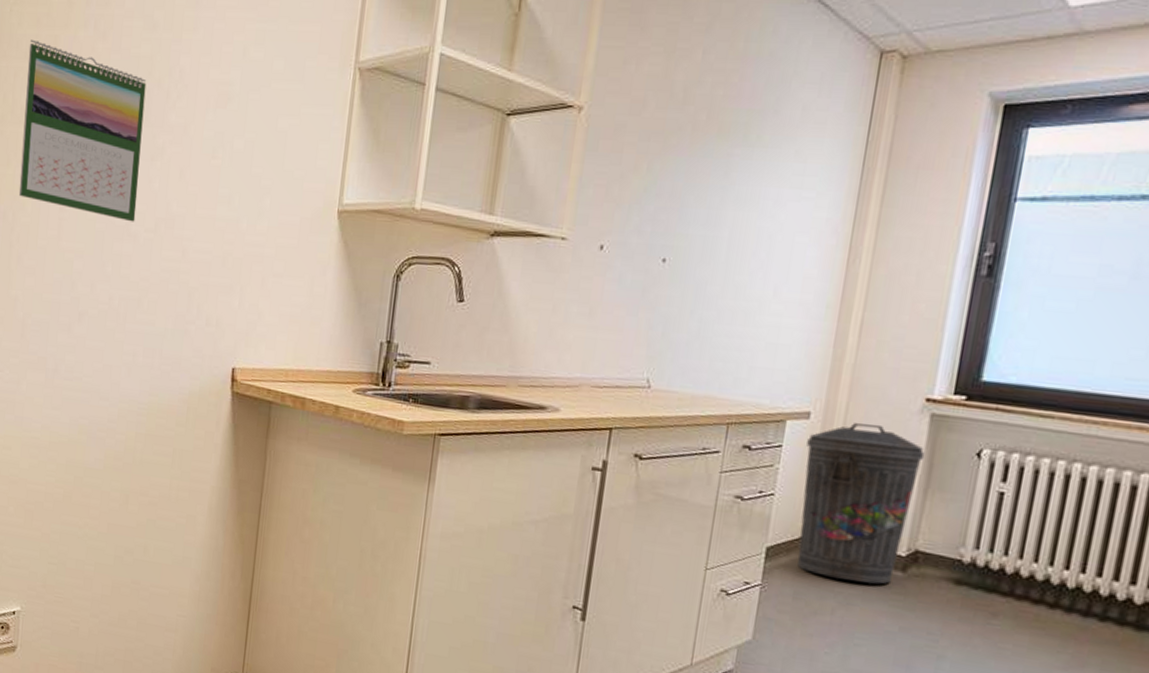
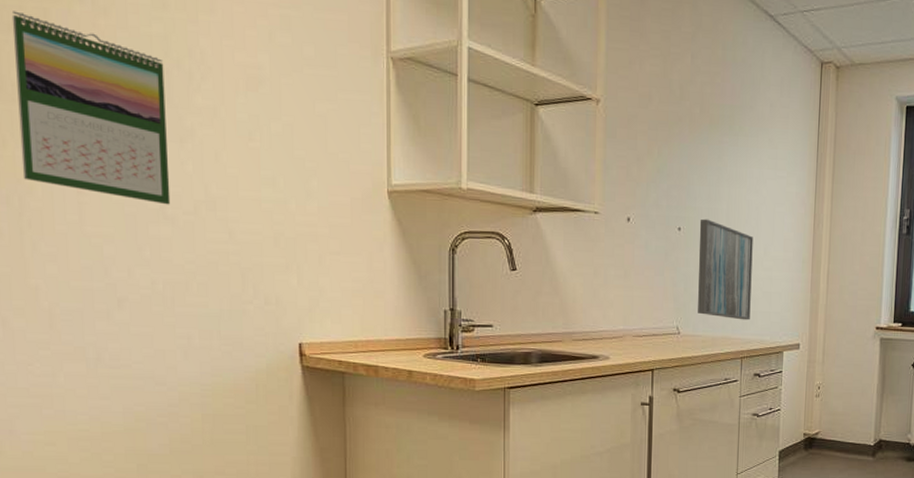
wall art: none [676,248,761,378] -> present [698,218,753,321]
trash can: present [797,423,925,585] -> none [799,349,879,468]

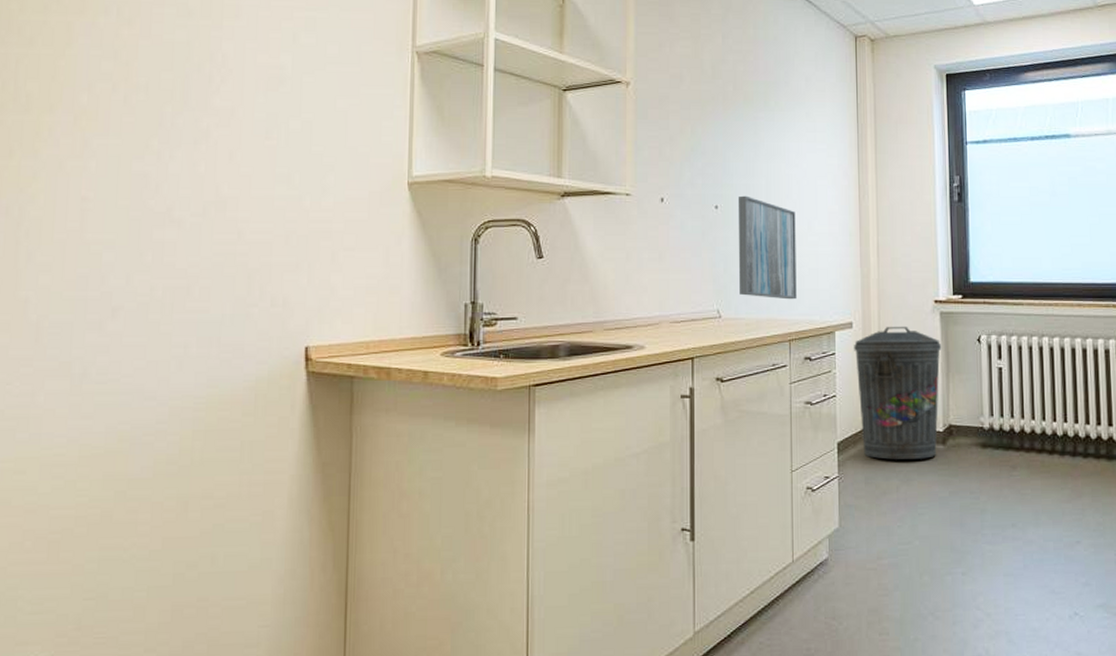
calendar: present [11,11,171,205] -> none [26,26,184,207]
trash can: none [799,349,879,468] -> present [854,326,942,460]

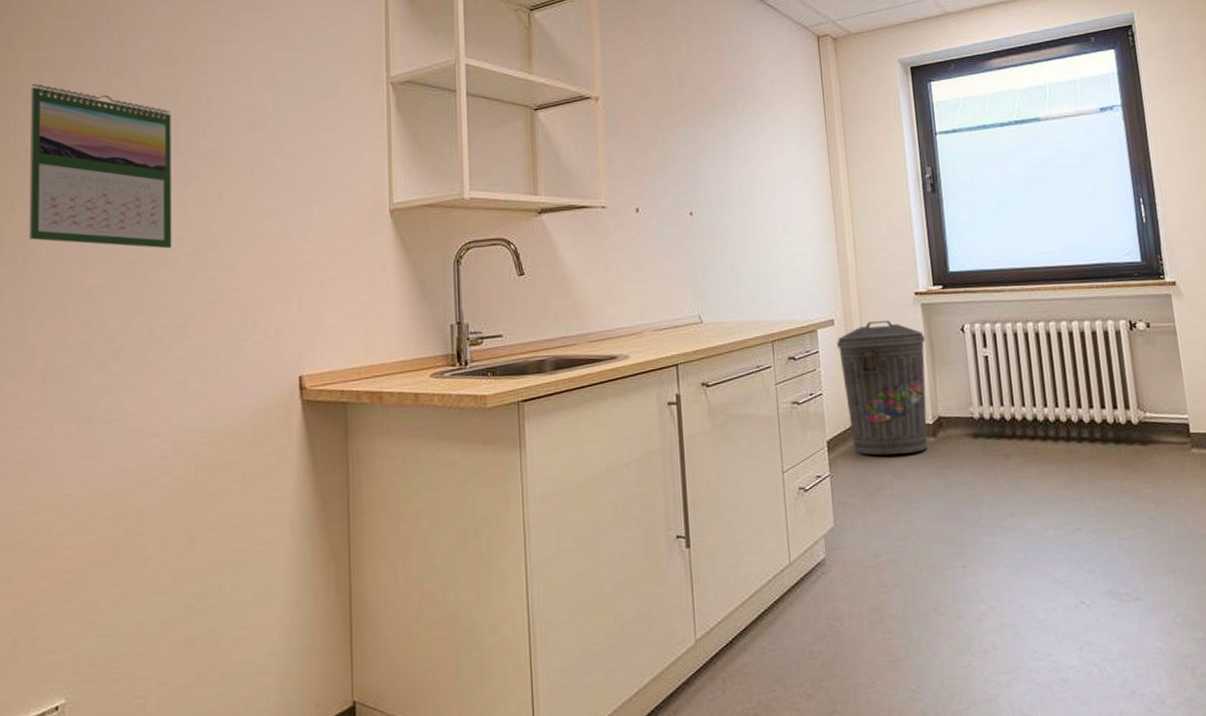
calendar: none [26,26,184,207] -> present [28,83,172,249]
wall art: present [737,195,797,300] -> none [711,200,777,301]

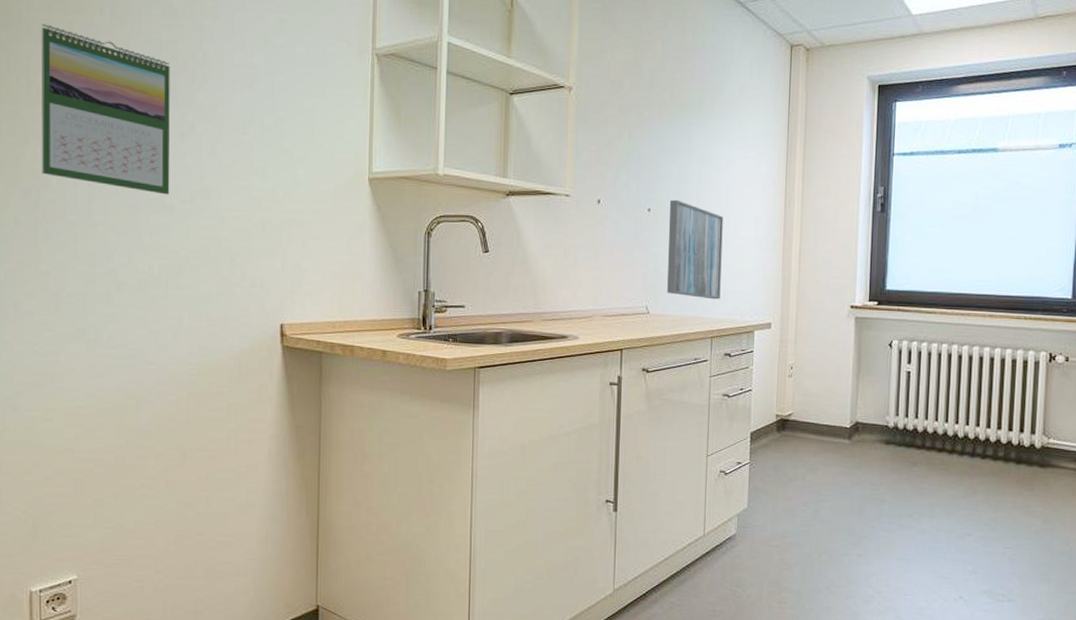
wall art: none [711,200,777,301] -> present [667,199,723,300]
trash can: present [837,319,928,456] -> none [771,328,855,452]

